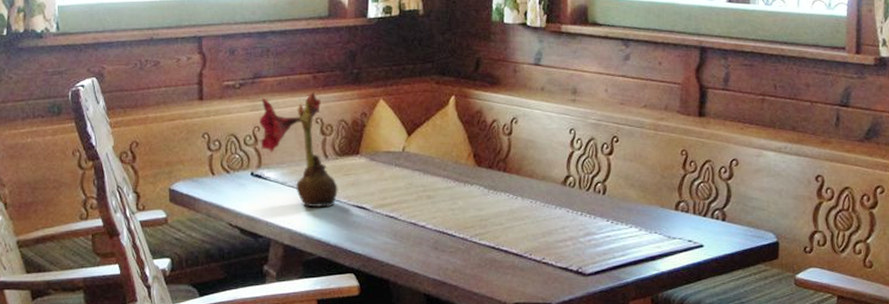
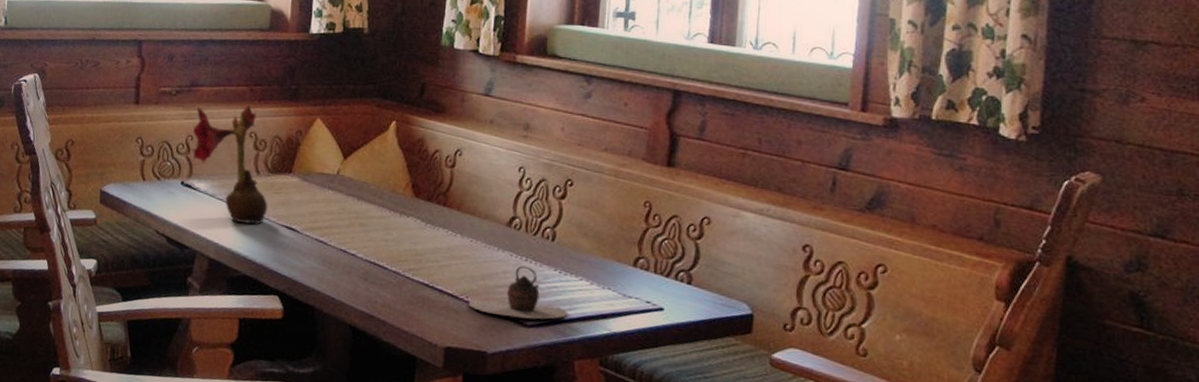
teapot: none [532,220,622,269] -> present [468,265,569,320]

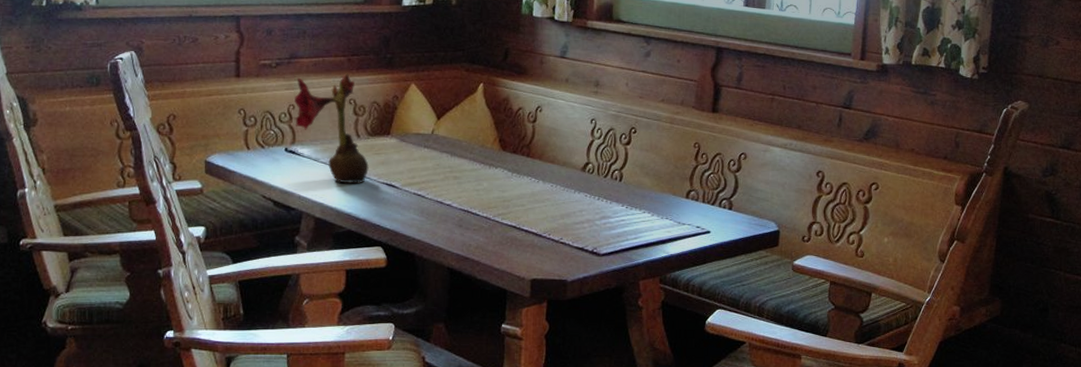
teapot: present [468,265,569,320] -> none [550,204,634,249]

